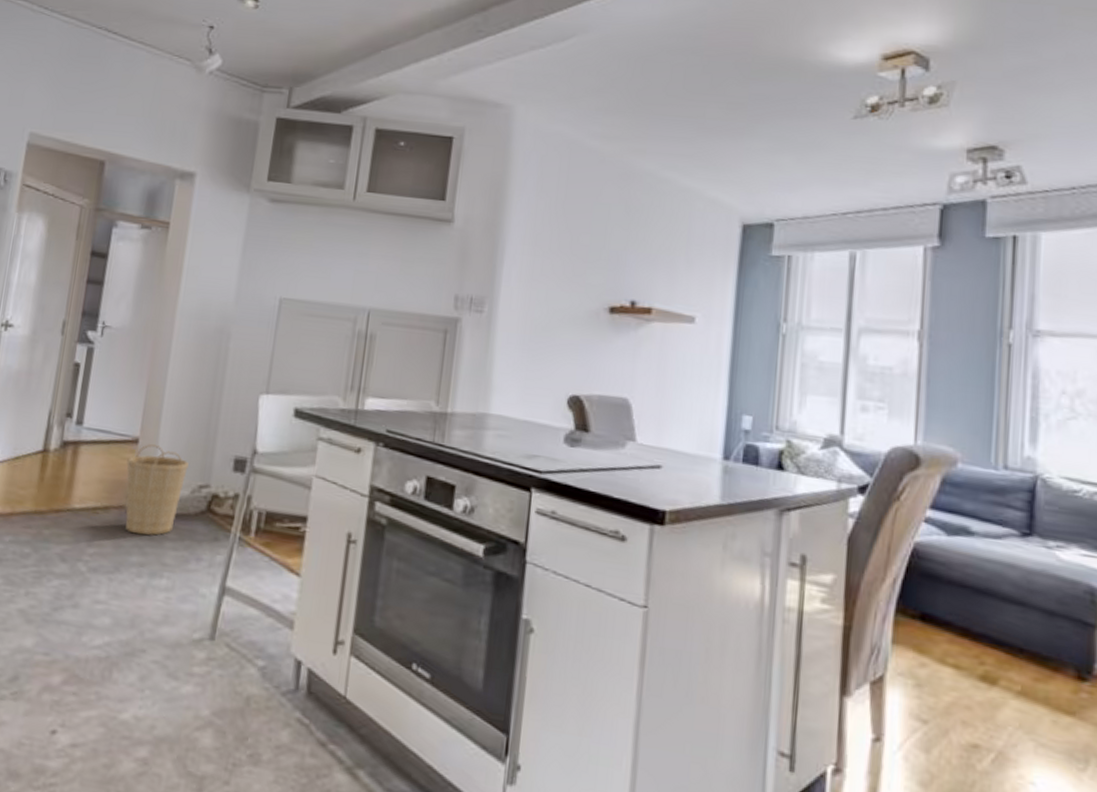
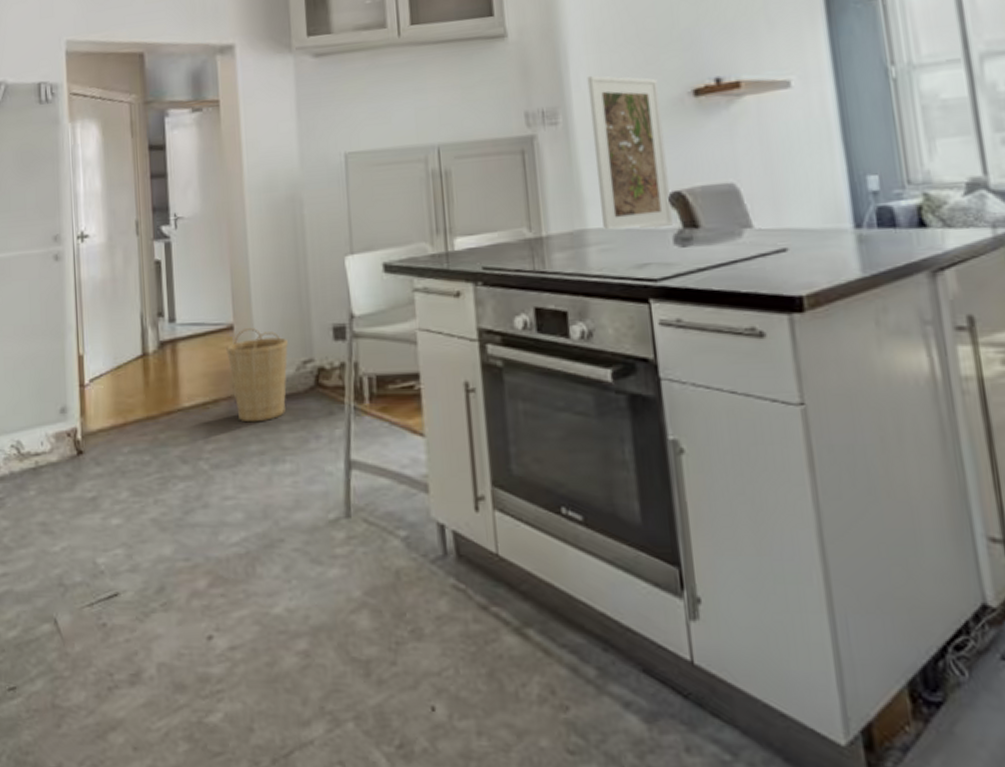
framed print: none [504,274,580,426] -> present [587,75,673,231]

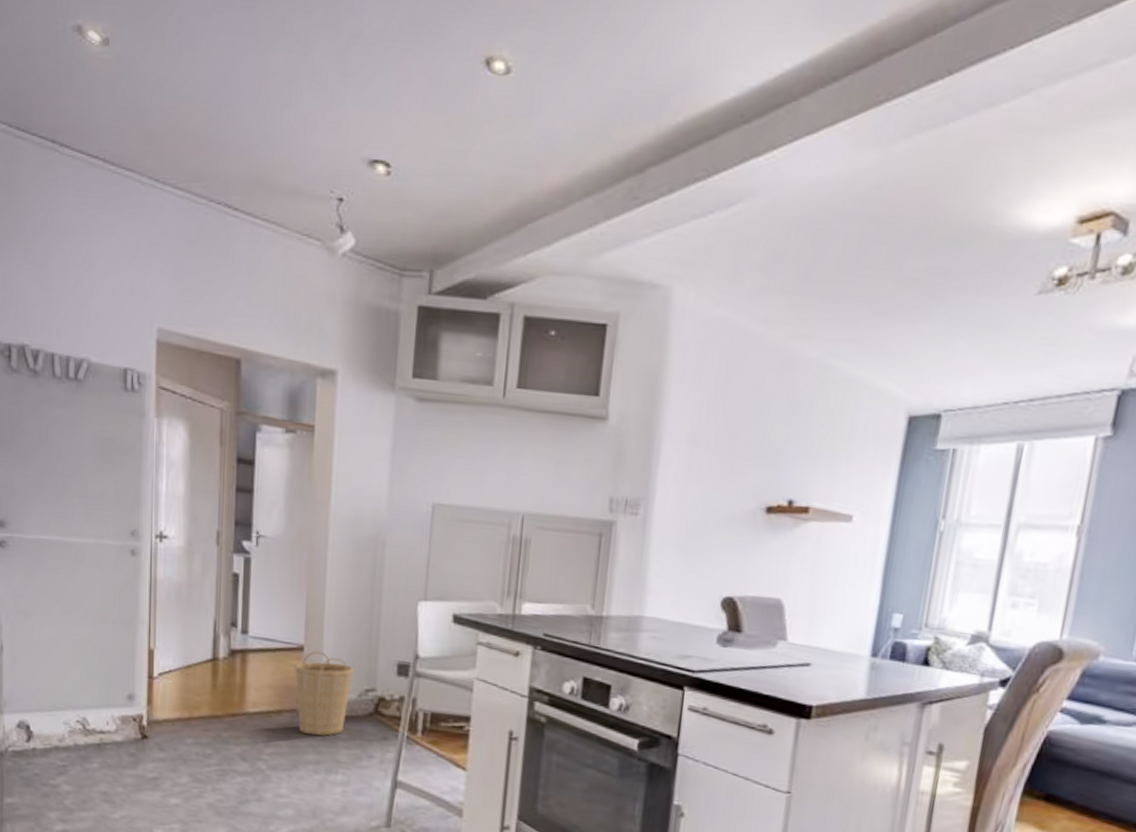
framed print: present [587,75,673,231] -> none [658,474,737,627]

